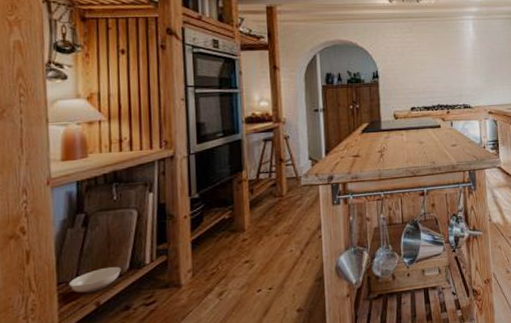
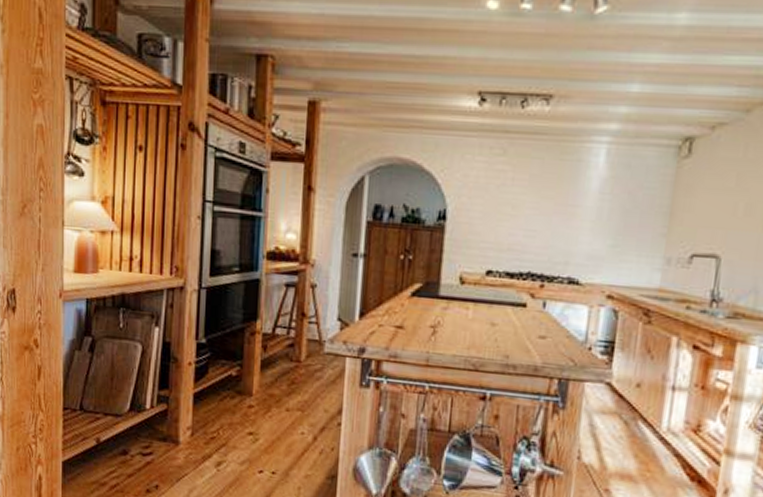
bowl: present [68,266,121,293] -> none [73,402,122,427]

